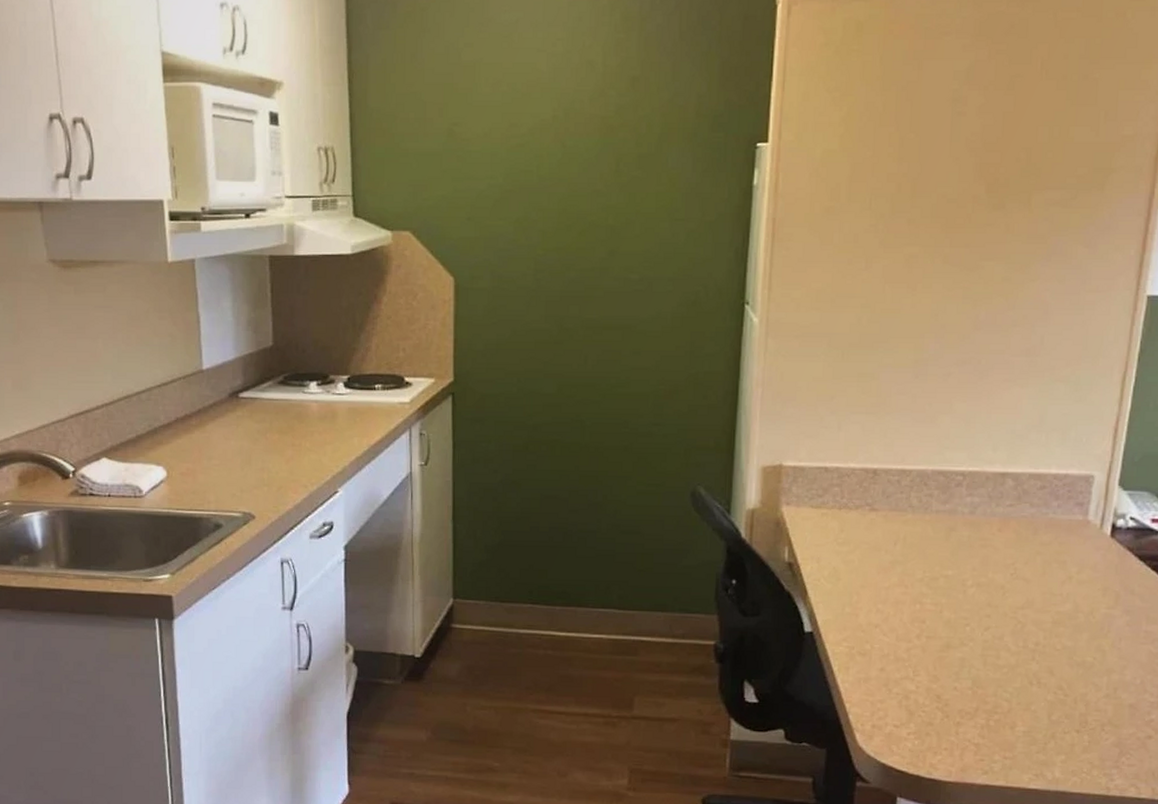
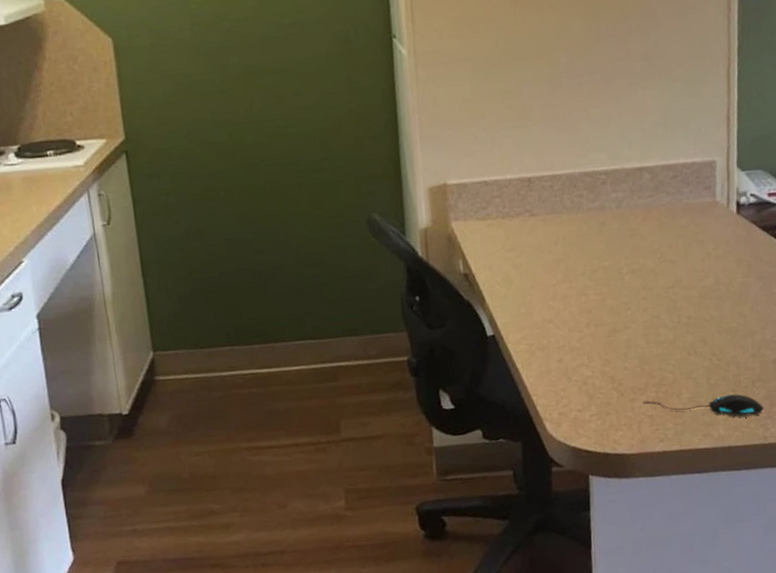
mouse: none [969,727,1112,762] -> present [642,394,764,417]

